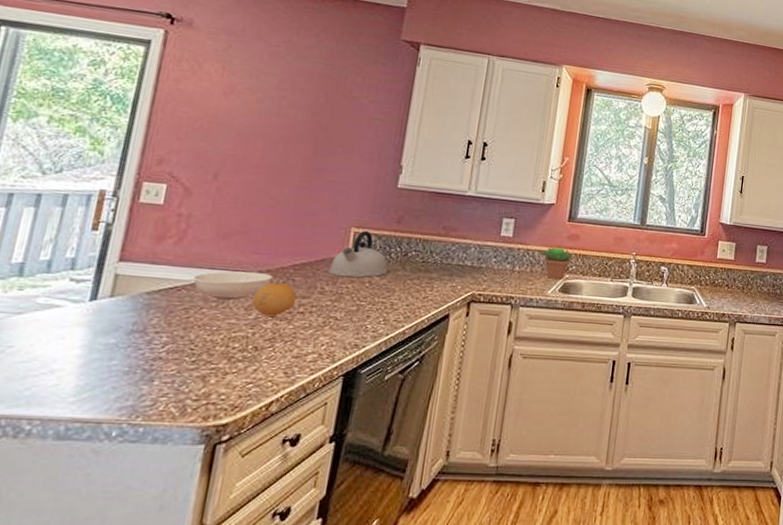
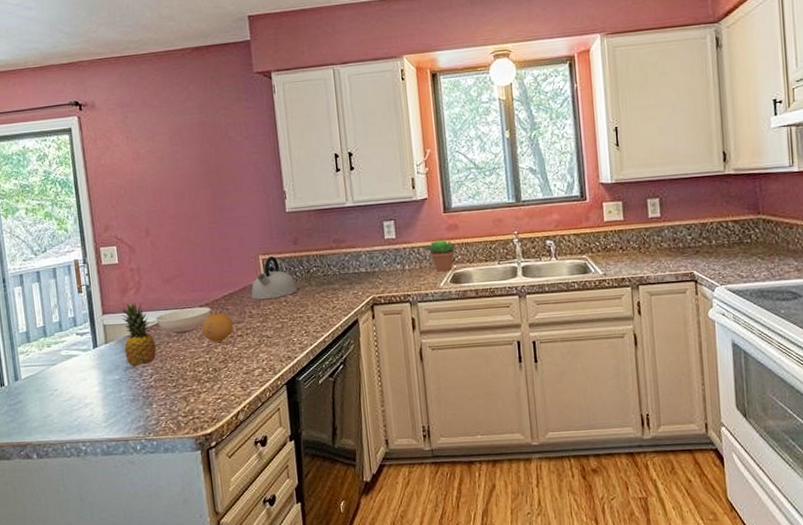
fruit: none [134,253,184,331] -> present [121,302,157,367]

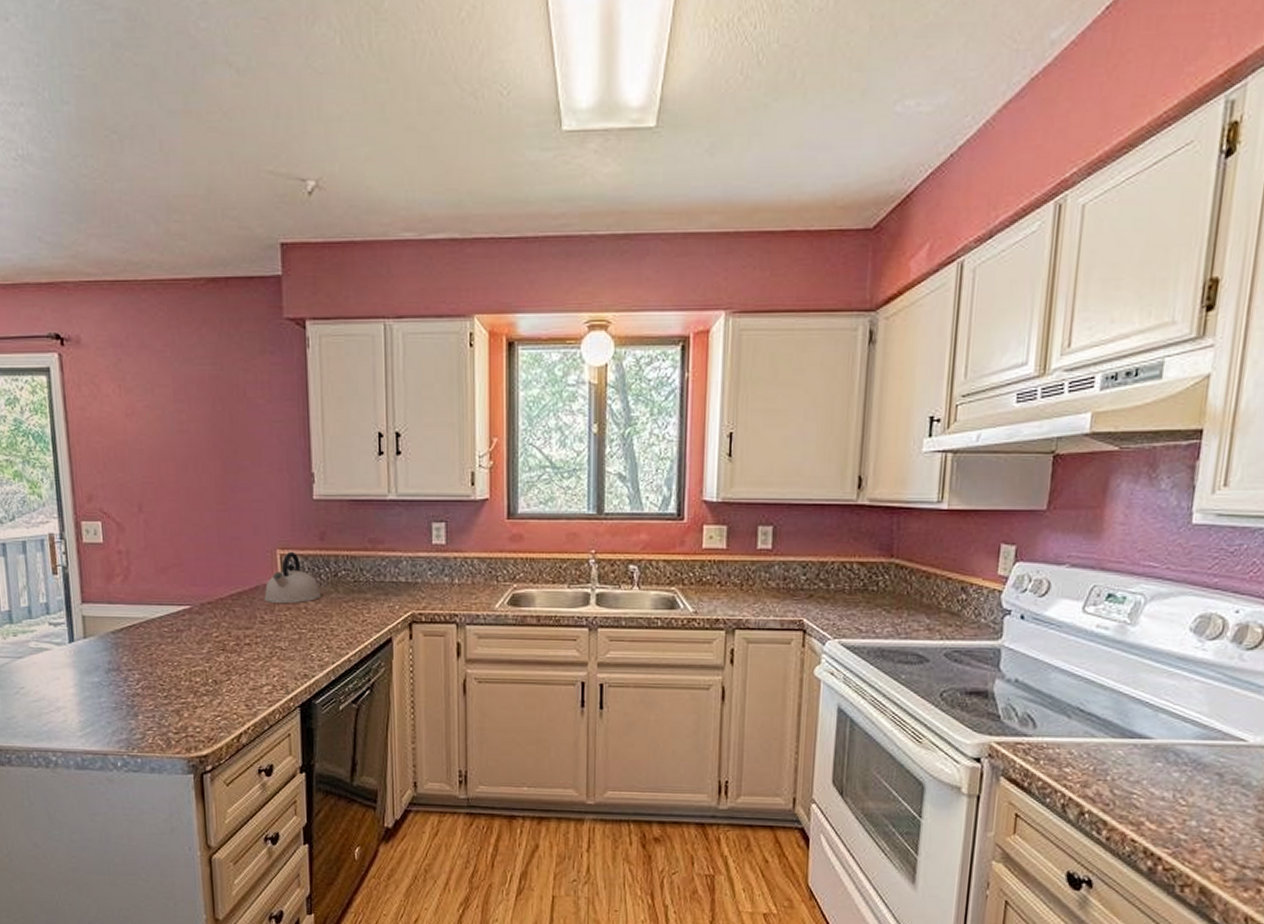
fruit: present [121,302,157,367] -> none [104,593,146,669]
bowl: present [155,307,211,333] -> none [146,606,215,634]
fruit: present [201,312,234,342] -> none [201,614,241,649]
succulent plant: present [425,239,456,272] -> none [481,551,518,590]

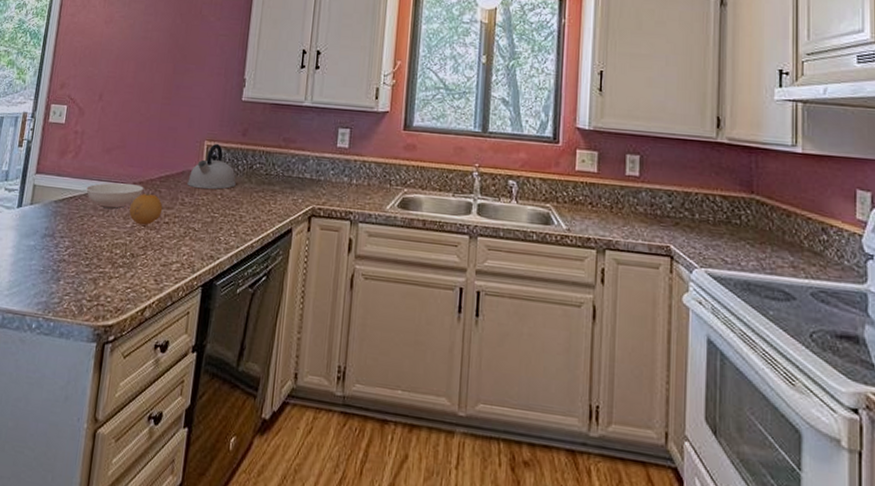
bowl: none [146,606,215,634] -> present [86,182,144,209]
fruit: none [201,614,241,649] -> present [129,193,163,226]

